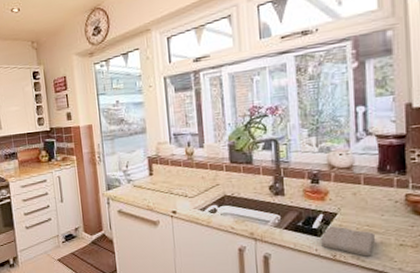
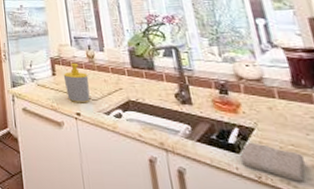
soap bottle: none [160,161,187,202] -> present [63,63,91,103]

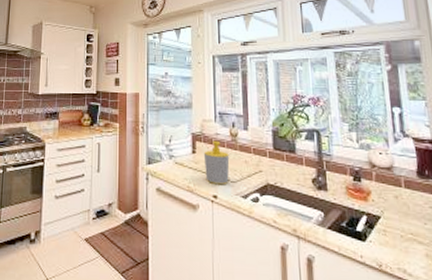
washcloth: present [240,142,305,182] -> none [366,230,421,270]

